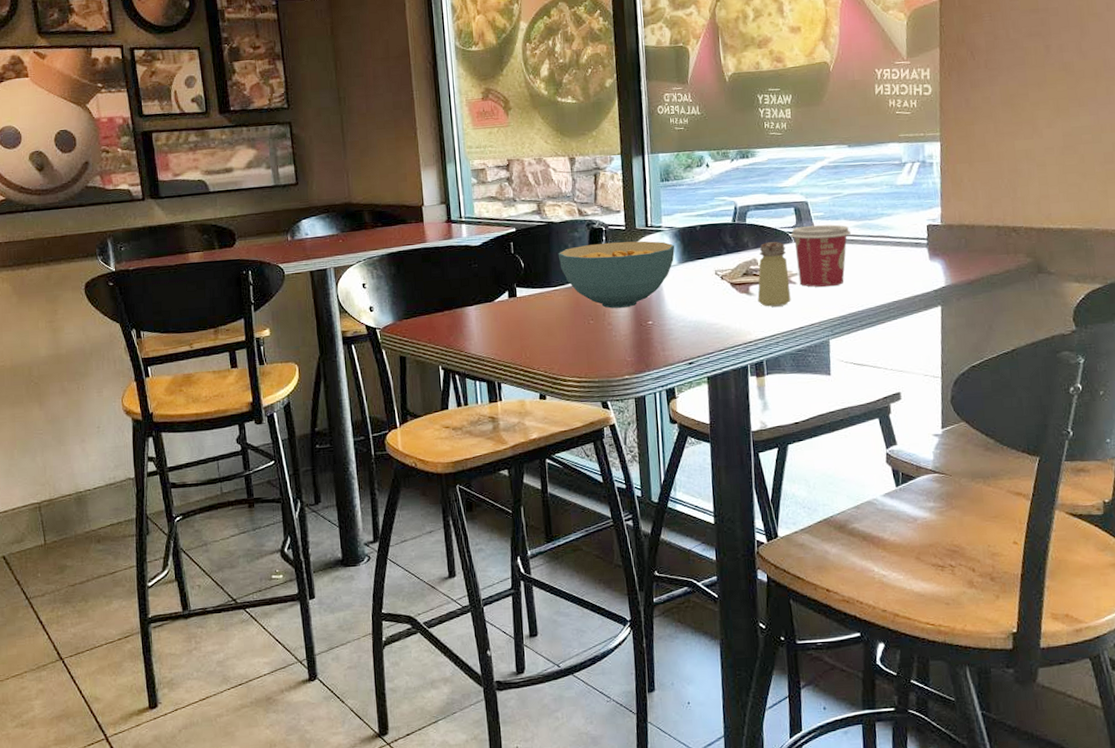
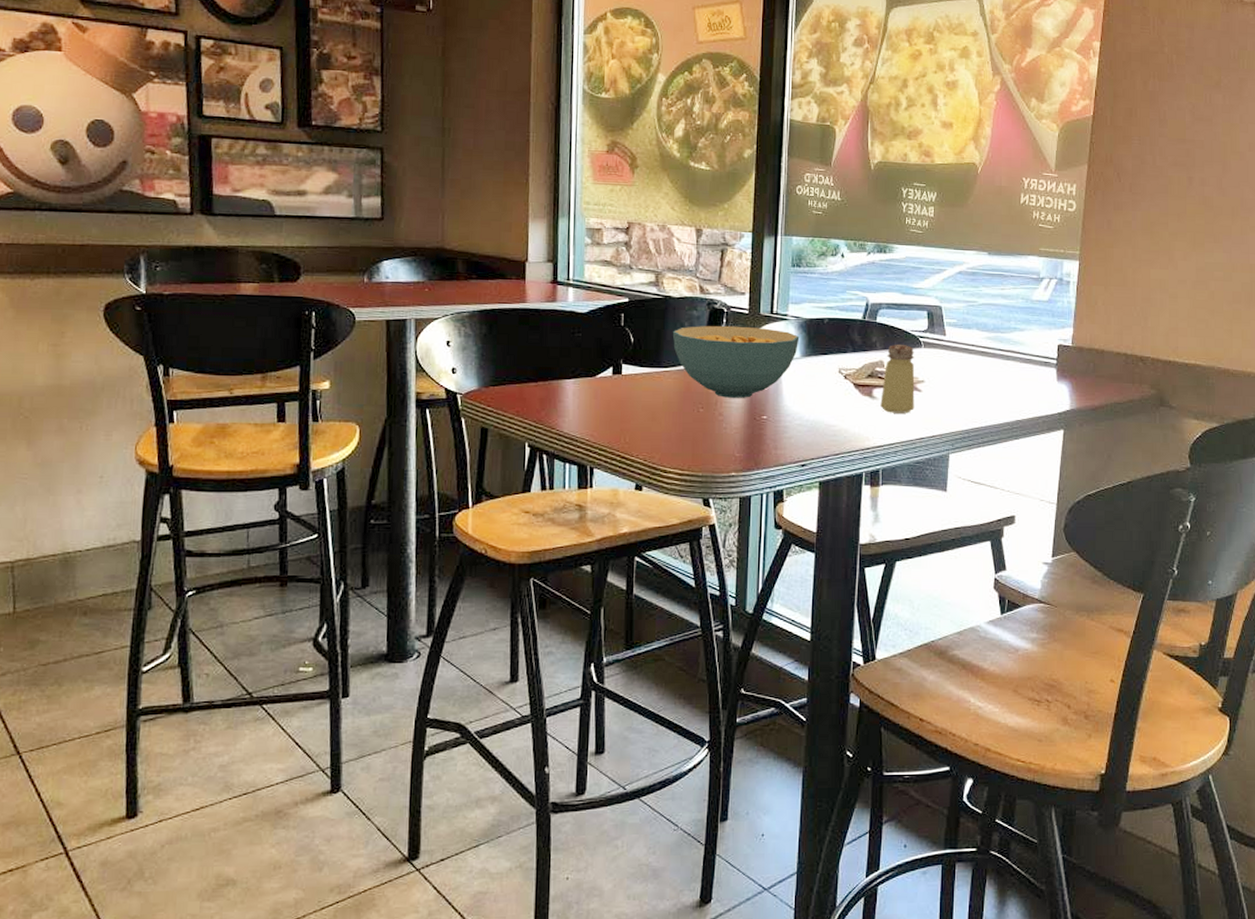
cup: present [790,224,851,287] -> none [920,331,982,399]

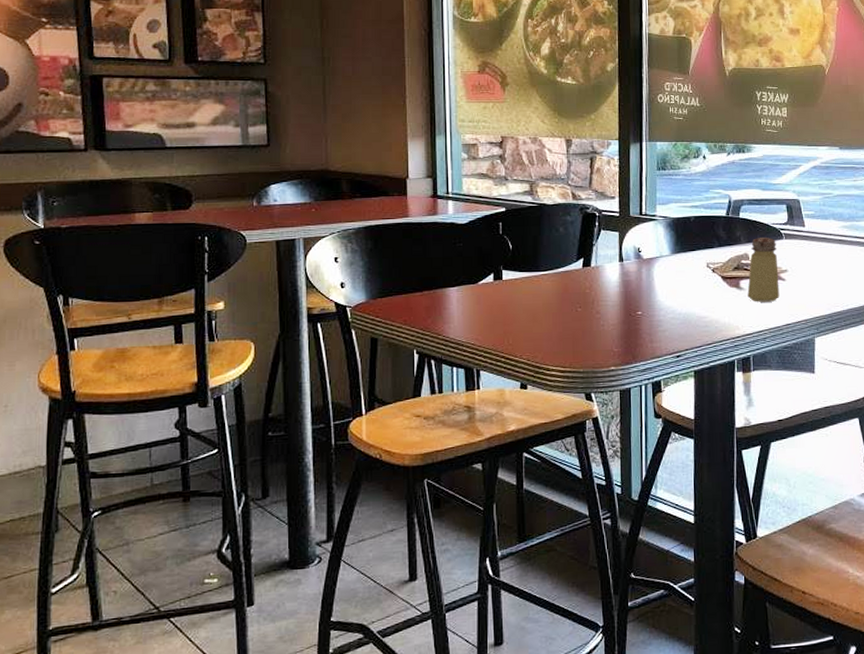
cereal bowl: present [672,325,800,398] -> none [548,228,668,297]

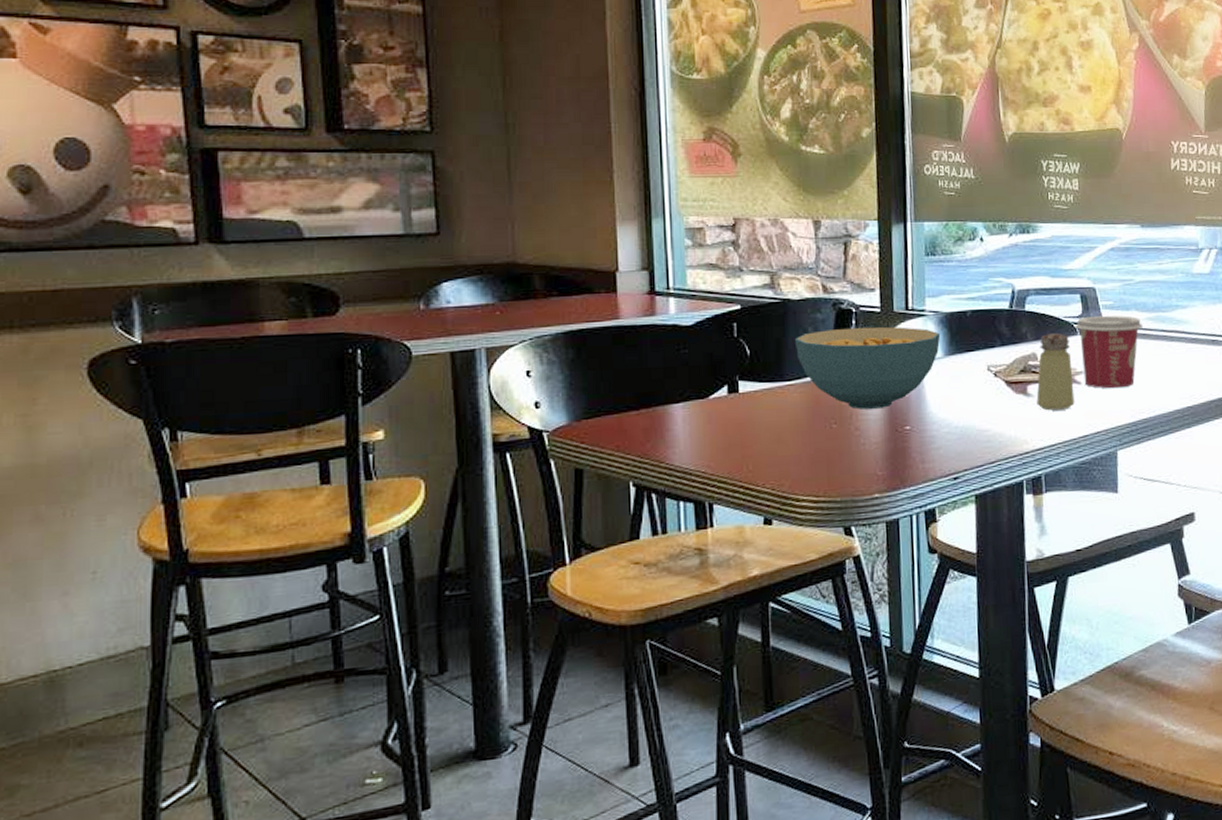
cereal bowl: none [548,228,668,297] -> present [794,326,941,410]
cup: none [781,223,839,285] -> present [1075,315,1143,389]

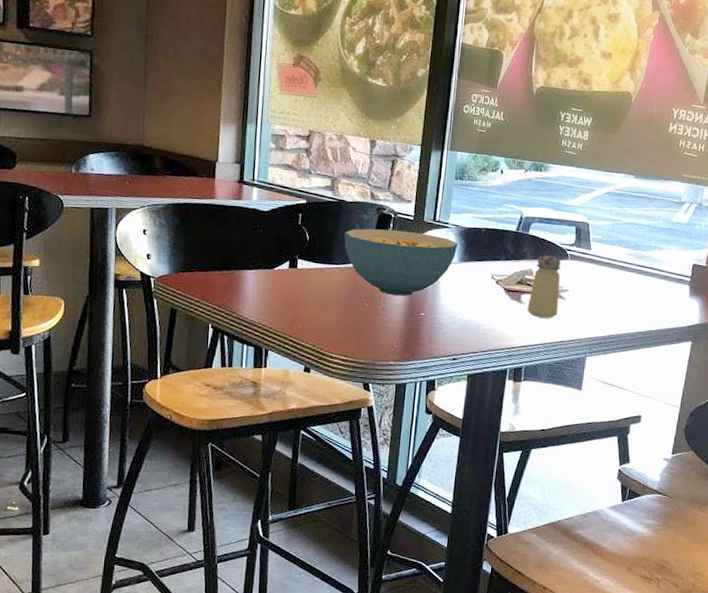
cup: present [1075,315,1143,389] -> none [567,246,623,308]

